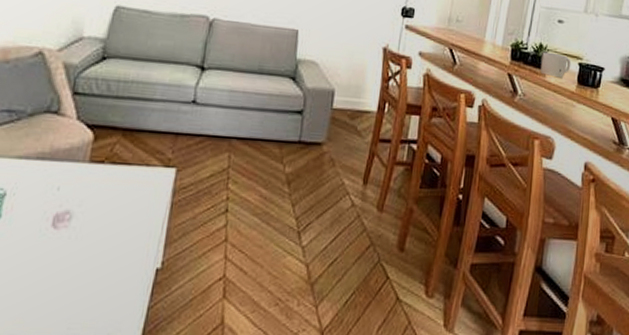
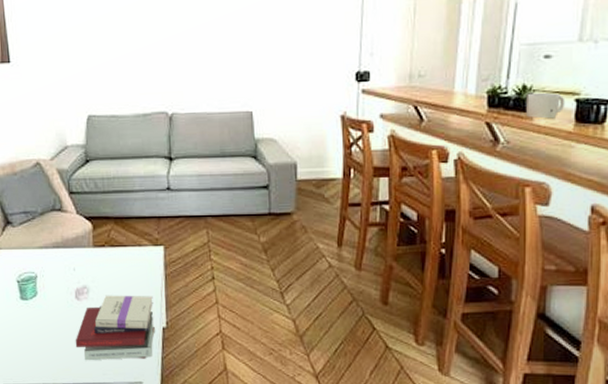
books: none [37,224,152,310] -> present [75,295,155,361]

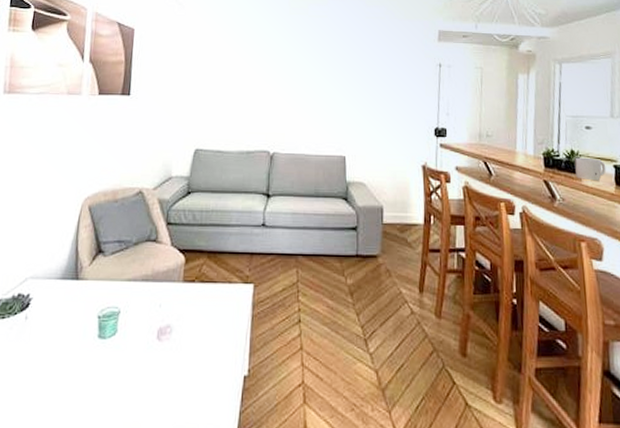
books: present [75,295,155,361] -> none [148,336,237,415]

